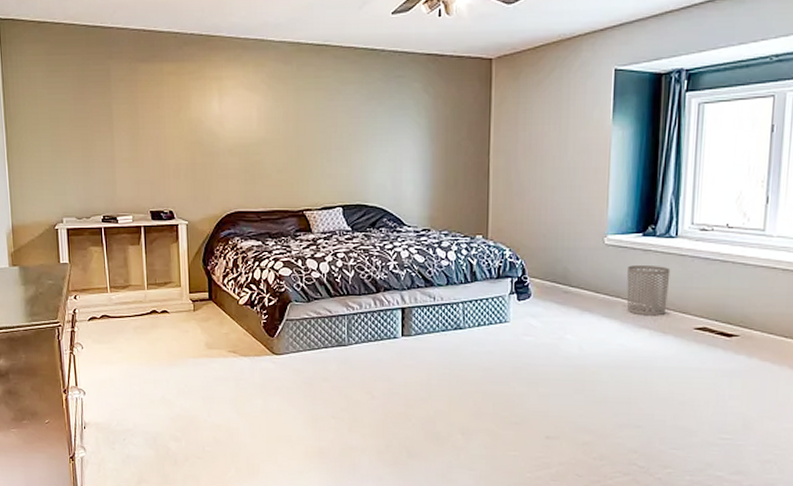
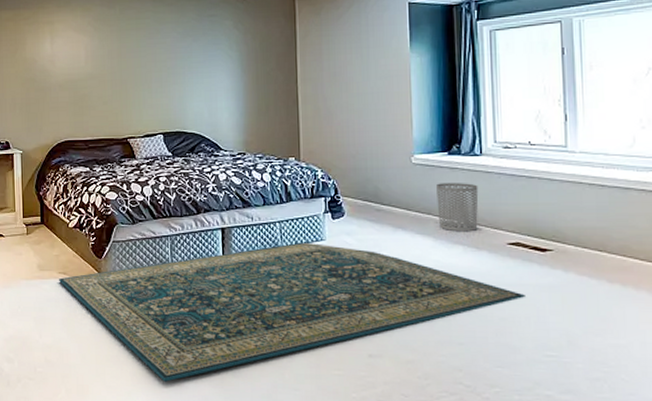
rug: none [228,323,707,462] -> present [59,242,525,382]

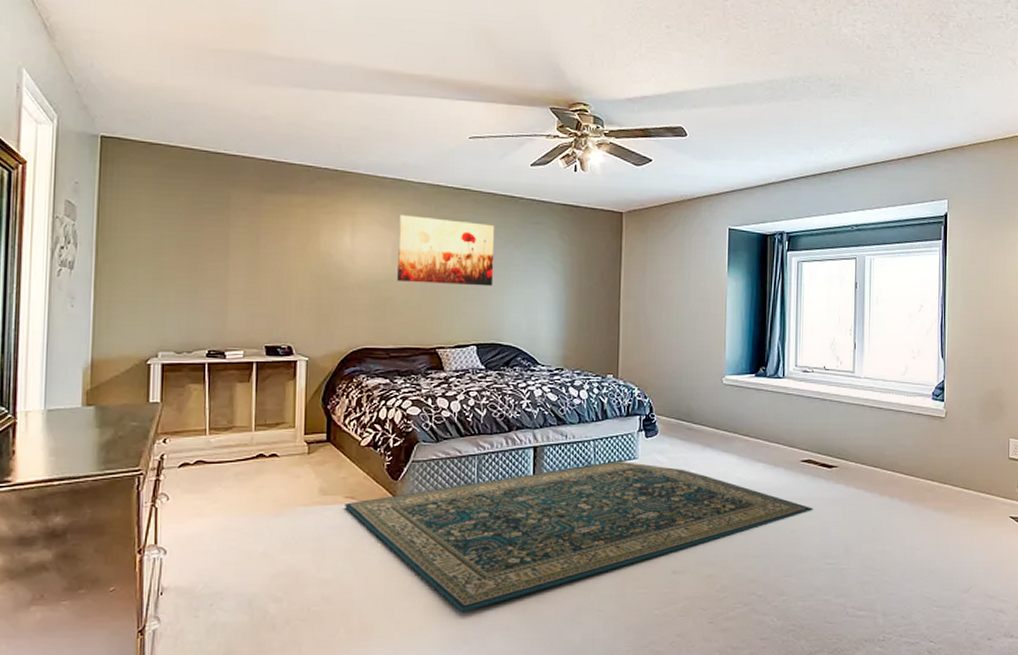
wall art: none [89,19,175,80] -> present [396,215,495,287]
waste bin: present [436,183,479,232] -> none [743,403,780,450]

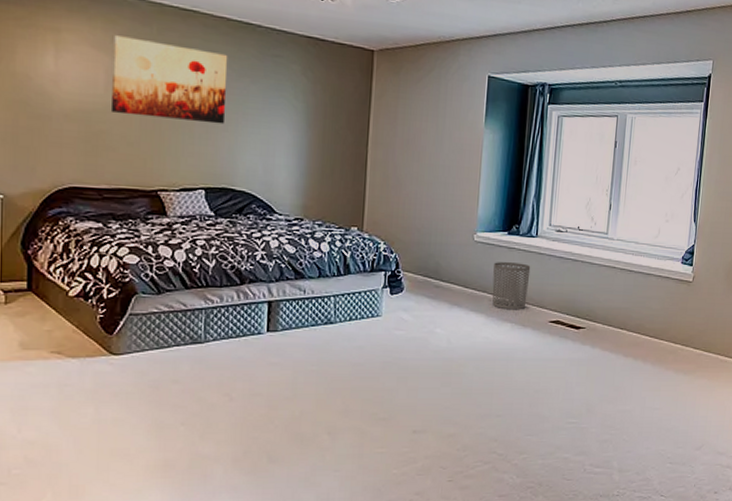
rug: present [345,460,813,612] -> none [50,318,558,474]
waste bin: none [743,403,780,450] -> present [492,262,531,310]

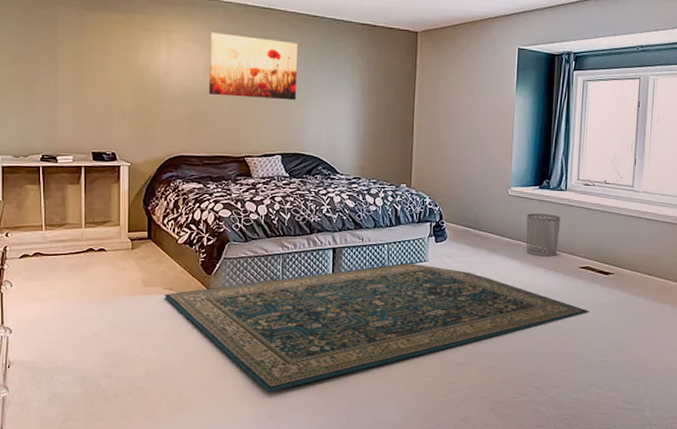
rug: none [50,318,558,474] -> present [165,262,589,392]

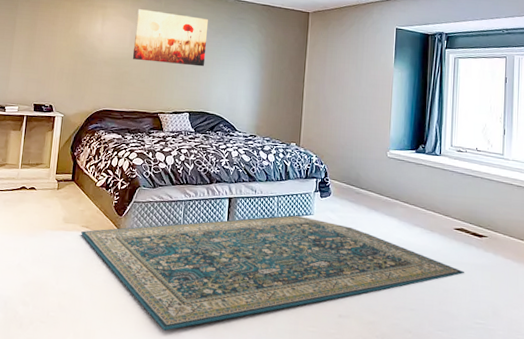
waste bin: present [526,213,561,257] -> none [403,175,436,217]

